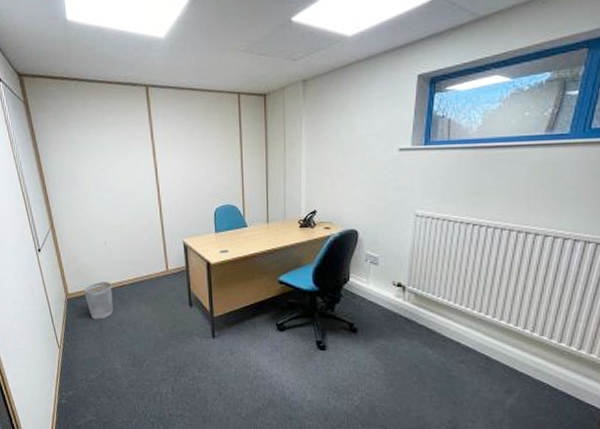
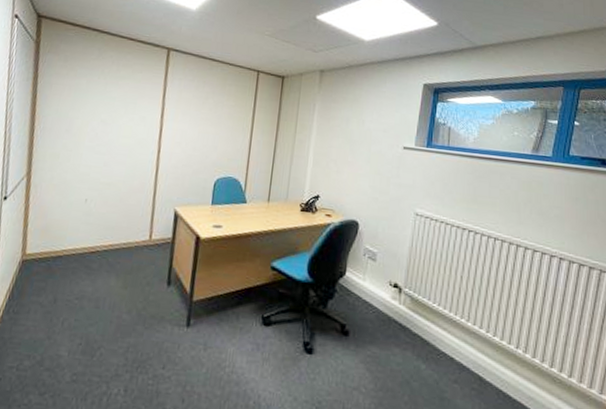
wastebasket: present [84,282,114,320] -> none [45,244,82,290]

